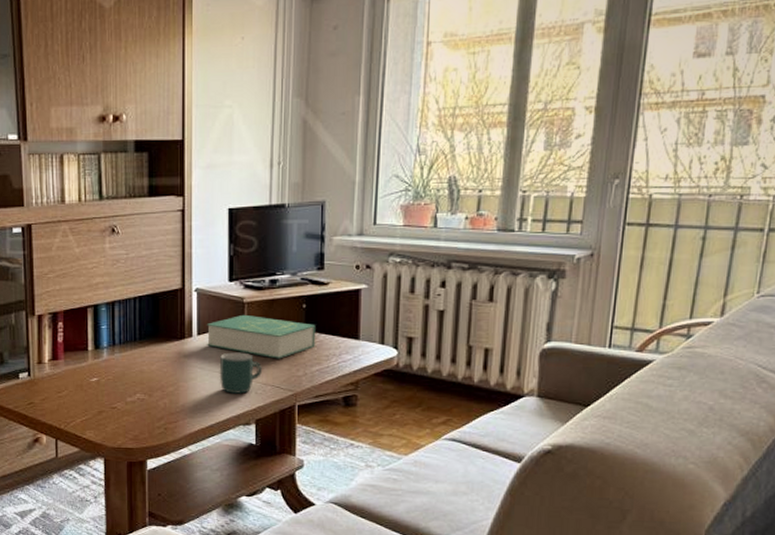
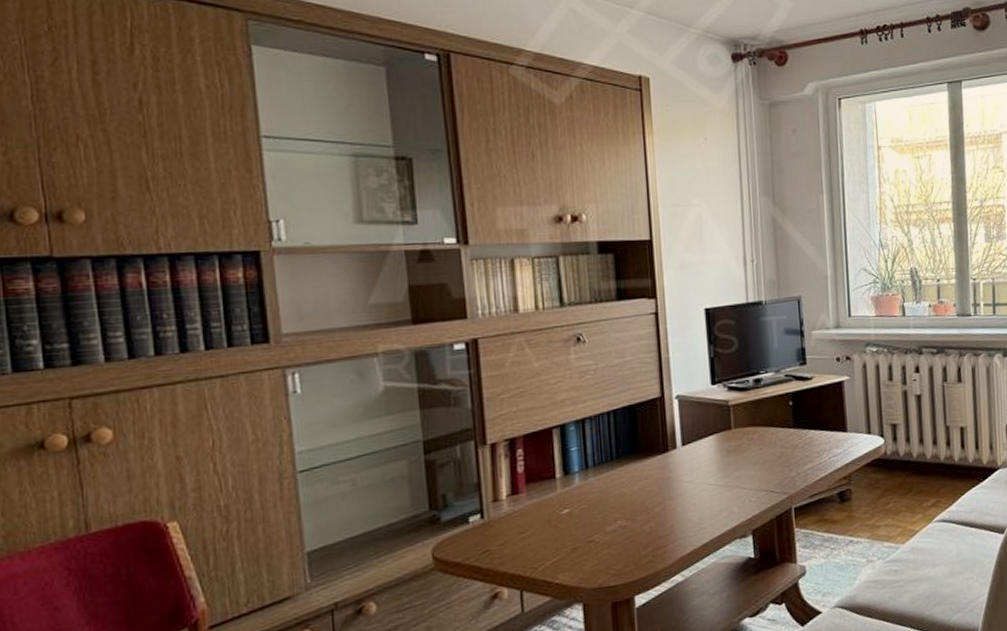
book: present [206,314,316,359] -> none [690,418,806,462]
mug: present [220,352,262,395] -> none [709,459,754,506]

